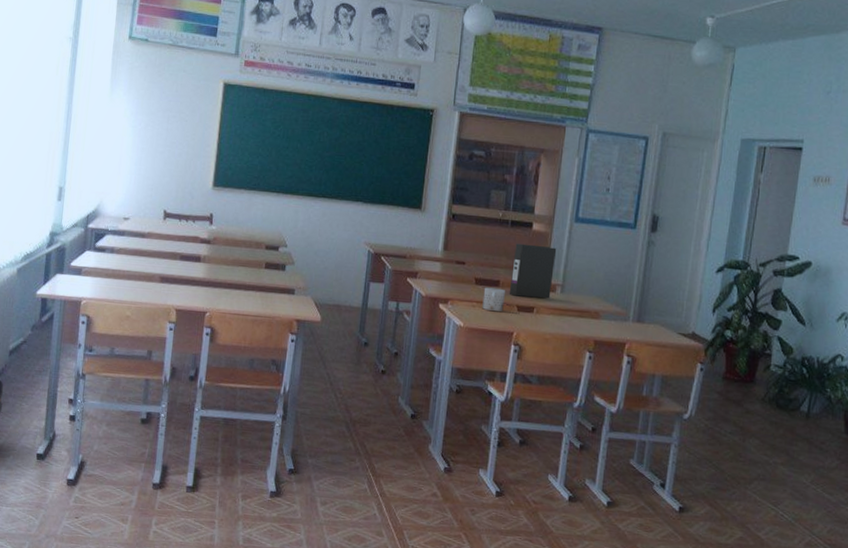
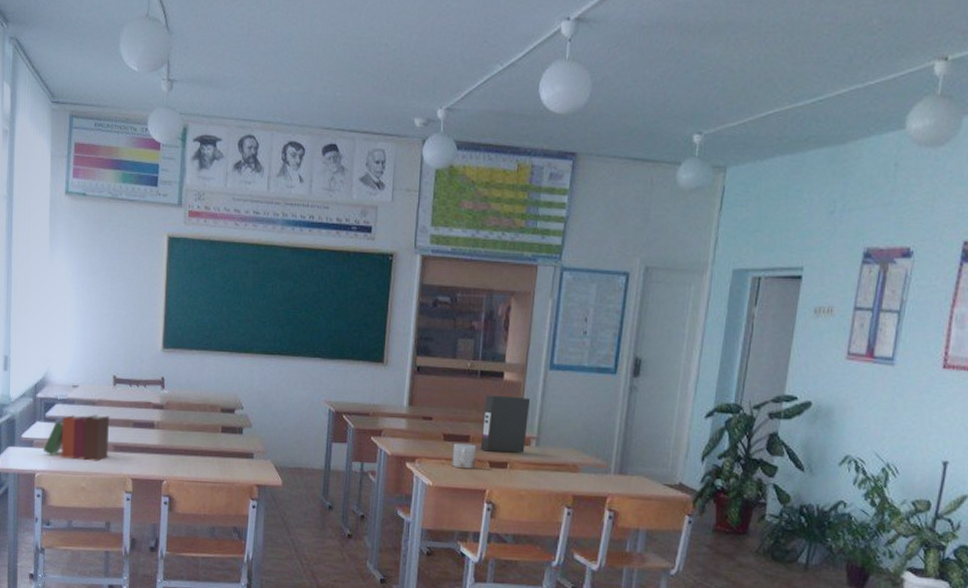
books: none [90,246,158,291] -> present [42,415,109,461]

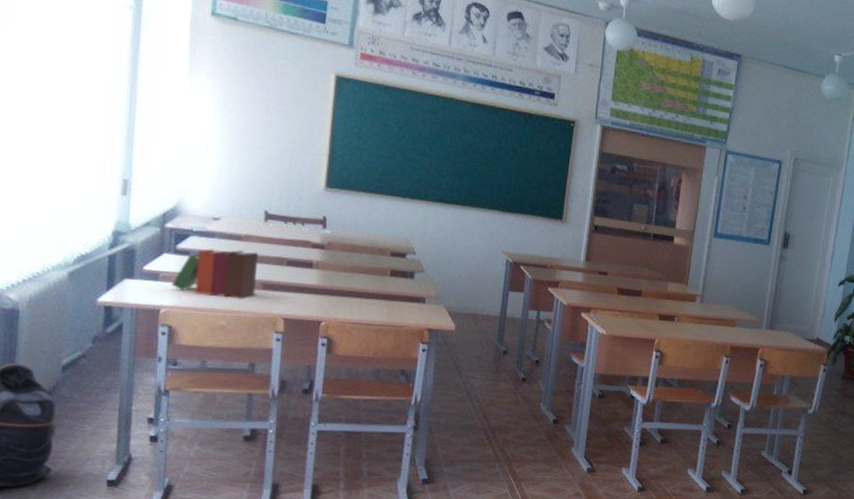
mug: present [452,443,477,469] -> none [624,297,648,321]
binder: present [480,395,531,453] -> none [650,255,697,308]

